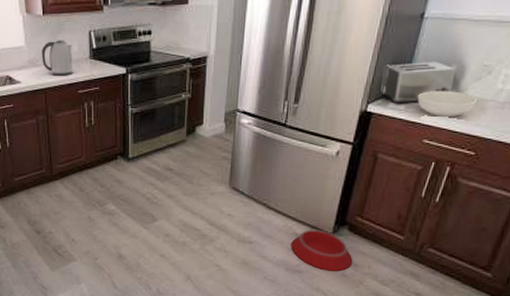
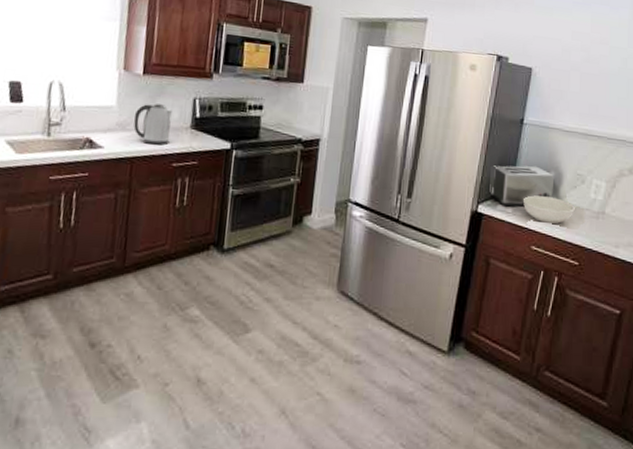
pet bowl: present [291,229,353,272] -> none [403,346,470,401]

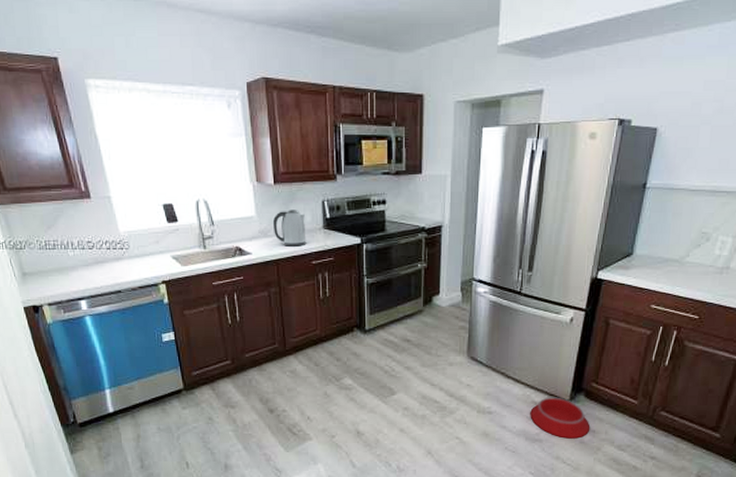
pet bowl: none [403,346,470,401] -> present [530,397,591,439]
toaster: present [489,165,555,207] -> none [609,229,678,271]
bowl: present [522,195,575,225] -> none [643,258,698,283]

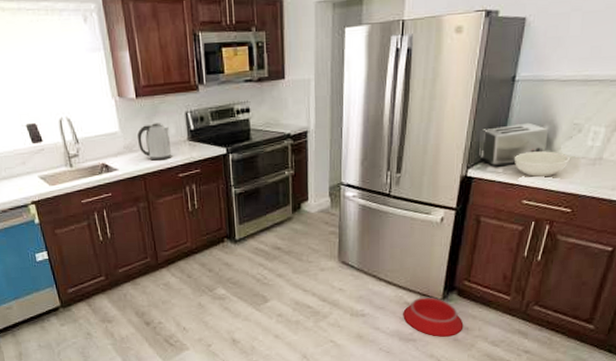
toaster: none [609,229,678,271] -> present [479,122,549,167]
bowl: none [643,258,698,283] -> present [513,151,570,178]

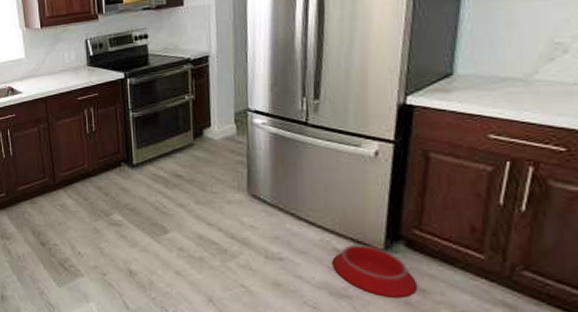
kettle: present [137,123,172,161] -> none [41,50,72,85]
toaster: present [479,122,549,167] -> none [420,42,518,94]
bowl: present [513,151,570,178] -> none [469,75,554,108]

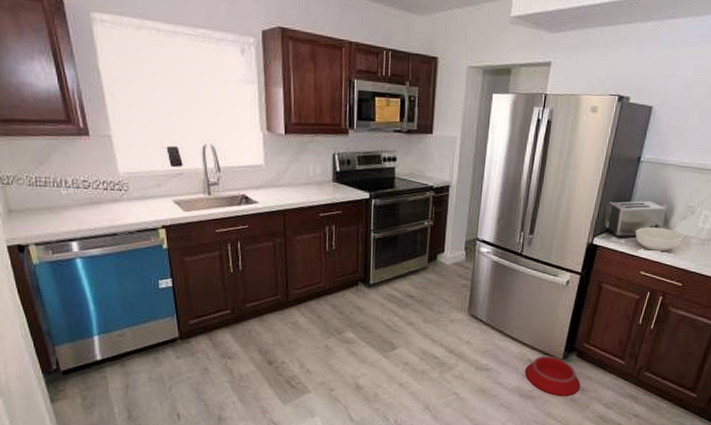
toaster: none [420,42,518,94] -> present [605,200,667,238]
bowl: none [469,75,554,108] -> present [635,227,683,252]

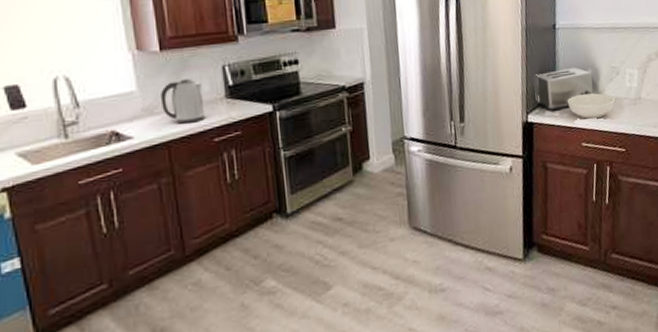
kettle: none [282,161,315,198] -> present [161,79,206,124]
pet bowl: present [525,355,581,396] -> none [485,257,549,305]

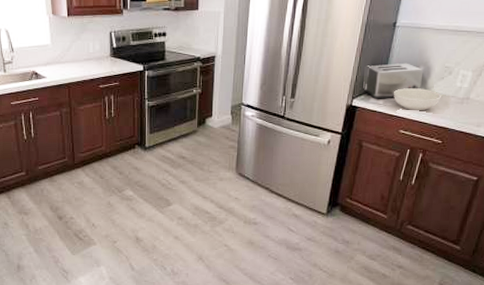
kettle: present [161,79,206,124] -> none [66,39,95,72]

